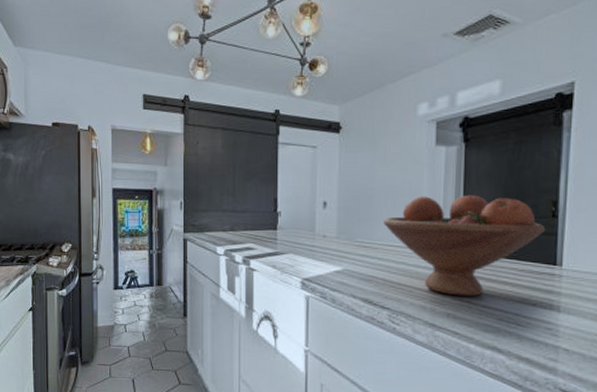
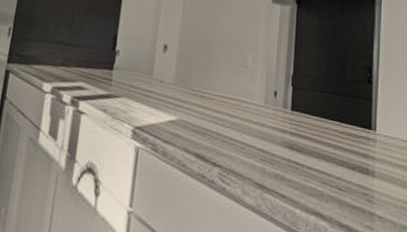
fruit bowl: present [383,195,546,297] -> none [221,49,363,157]

